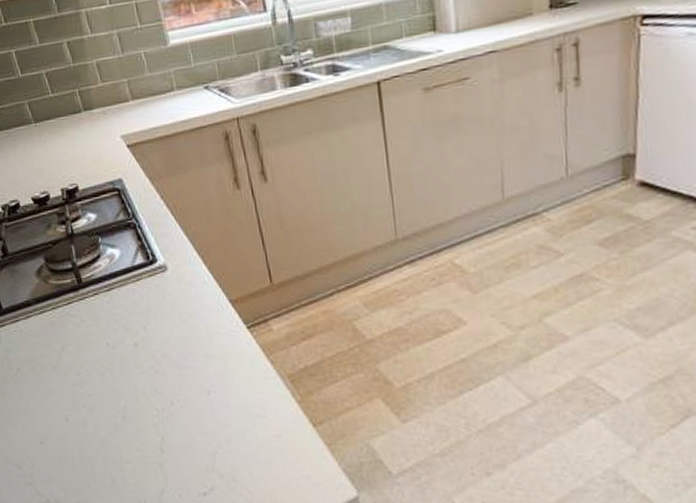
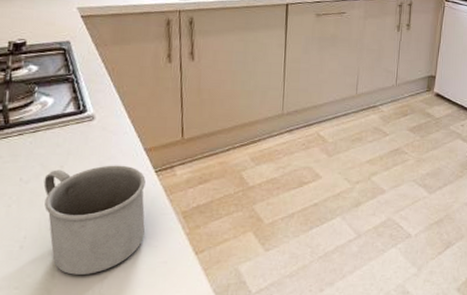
mug: none [130,322,250,449] -> present [43,165,146,275]

